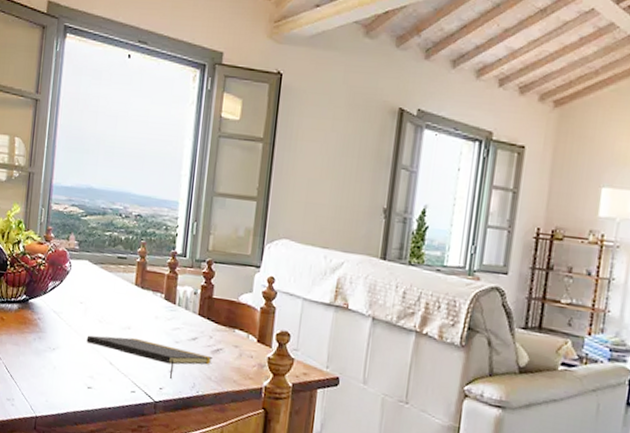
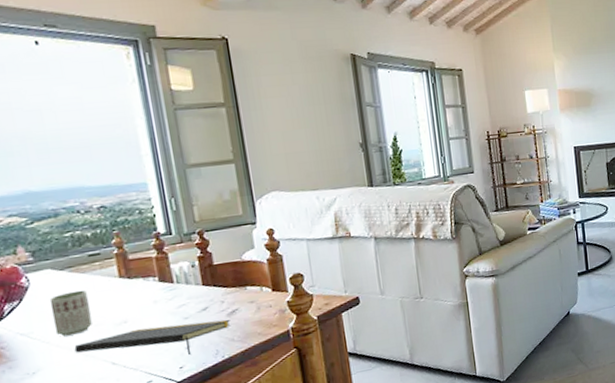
cup: none [77,285,108,326] -> present [49,290,93,337]

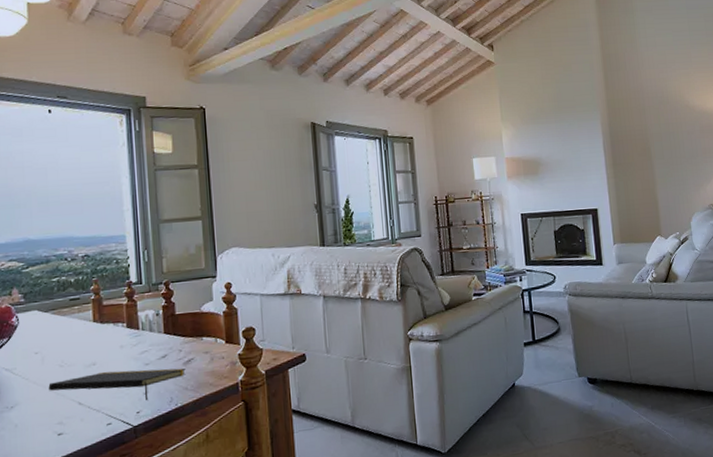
cup: present [49,290,93,337] -> none [33,331,66,374]

